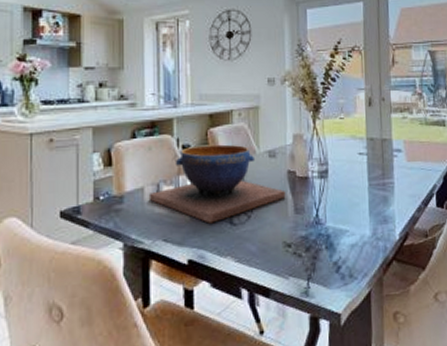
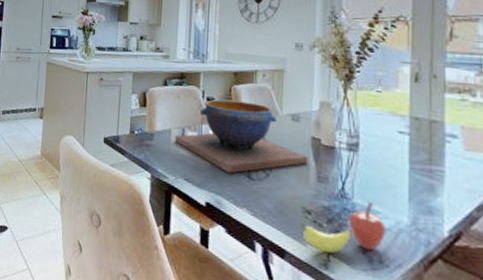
fruit: none [281,222,354,281] -> present [299,201,387,254]

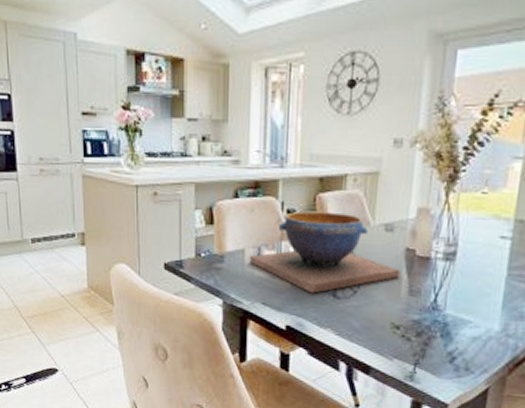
fruit: present [299,201,387,254] -> none [386,311,477,366]

